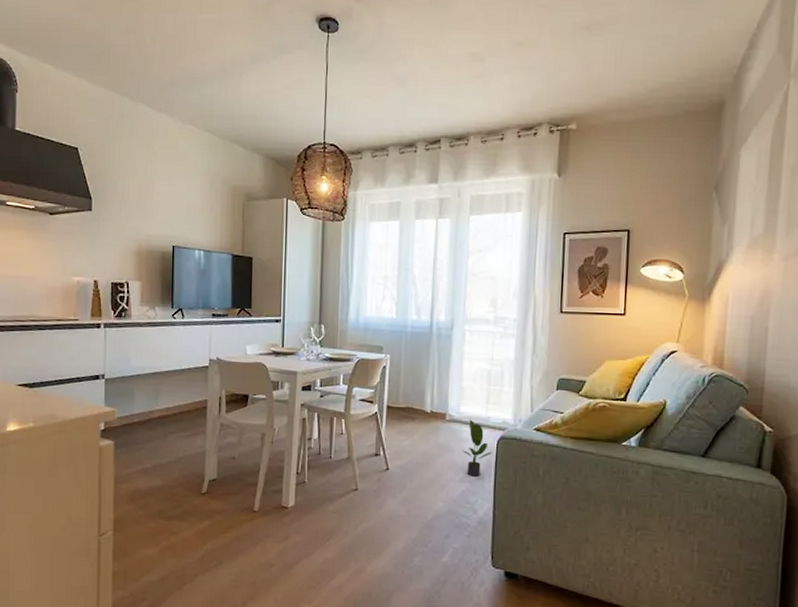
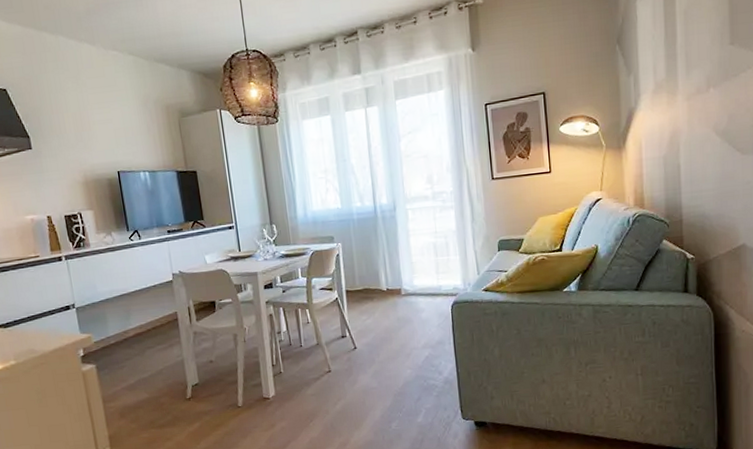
potted plant: present [462,420,492,477] -> none [420,291,448,342]

